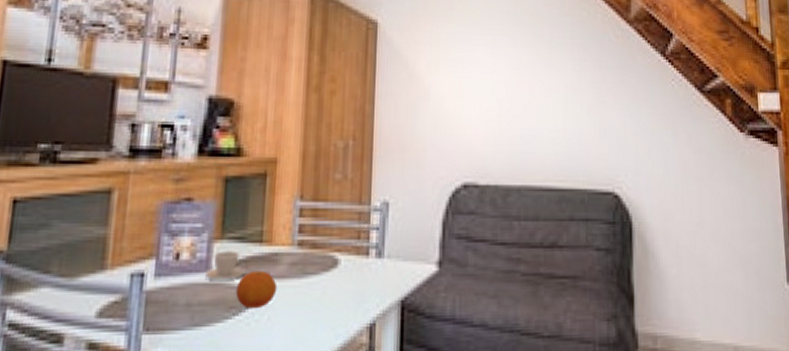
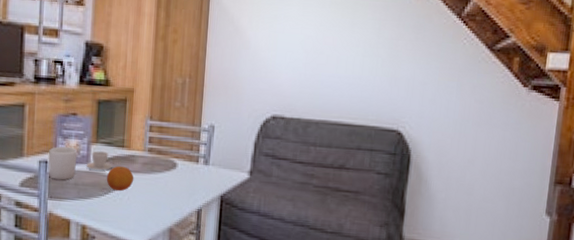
mug: none [144,248,193,301] -> present [48,146,78,180]

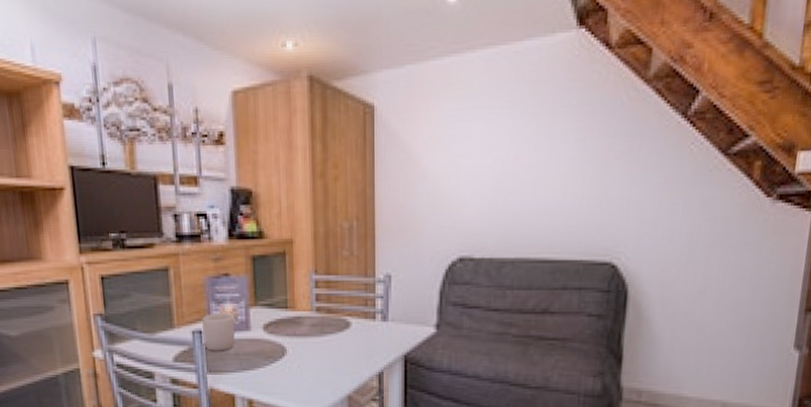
teacup: present [85,150,112,171] -> none [245,314,276,337]
fruit: present [106,166,134,192] -> none [270,330,303,359]

